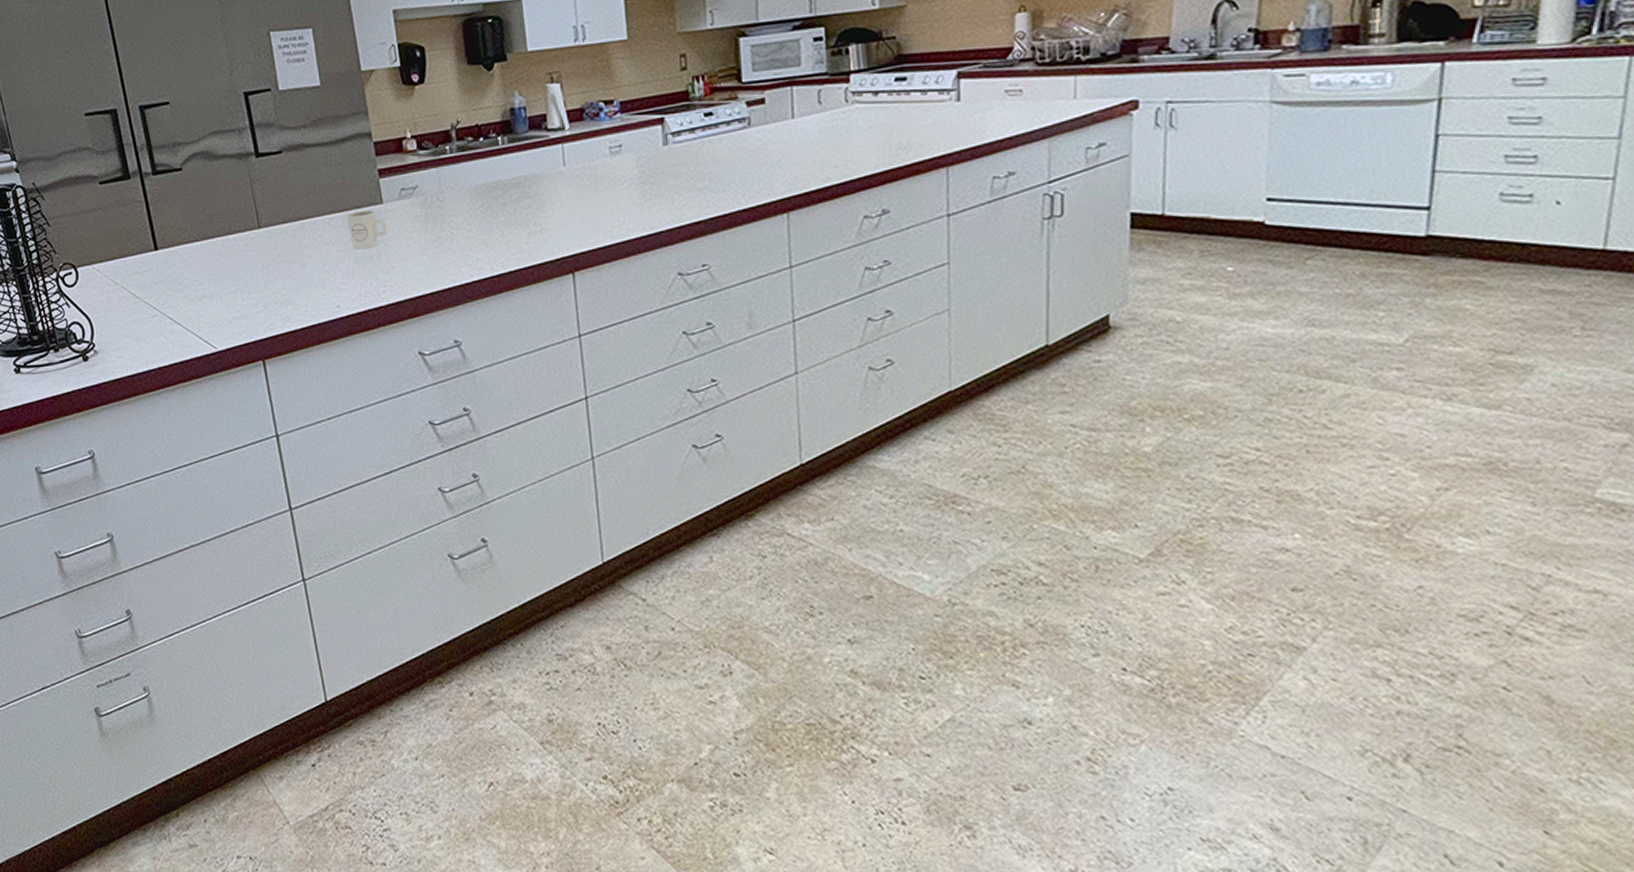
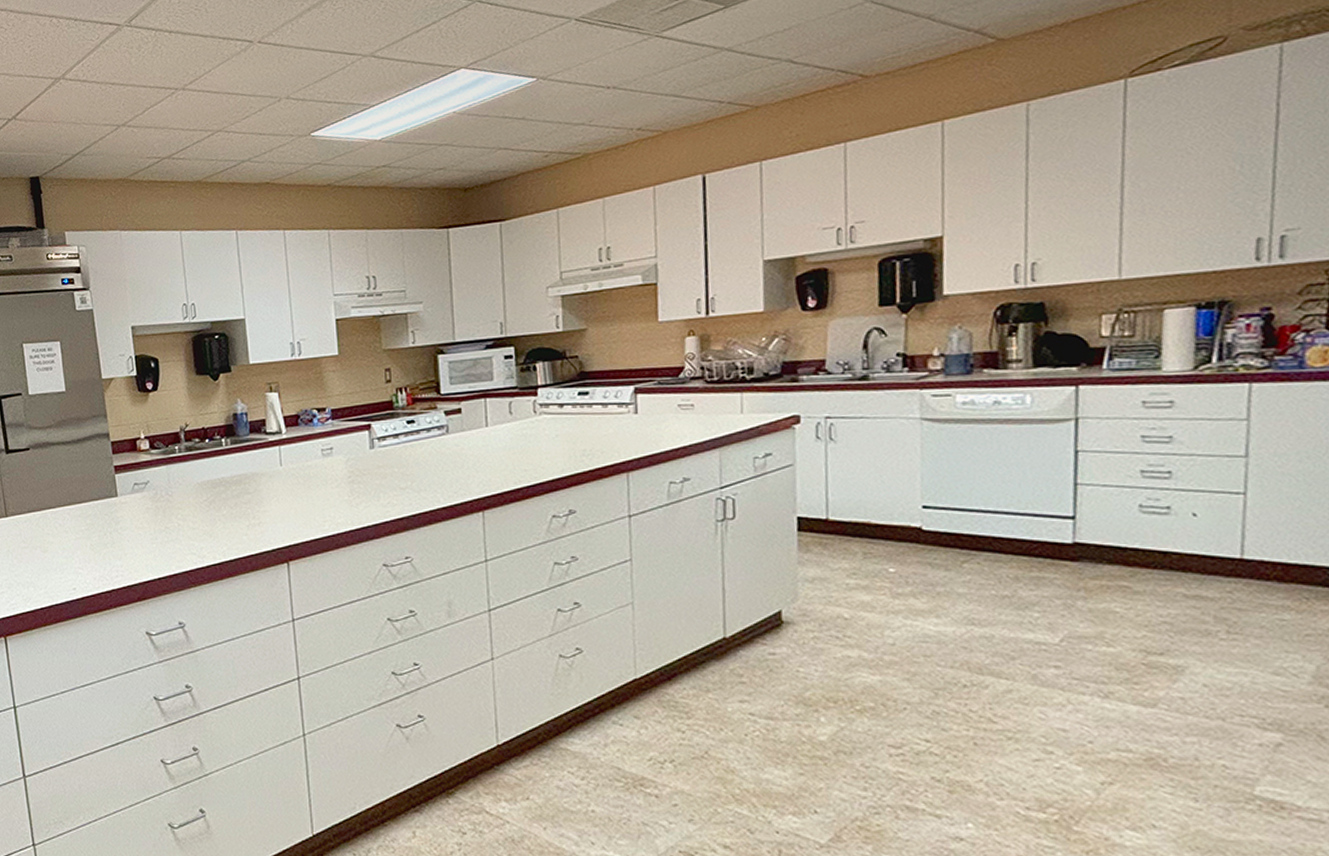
mug: present [347,210,388,249] -> none [85,503,122,537]

